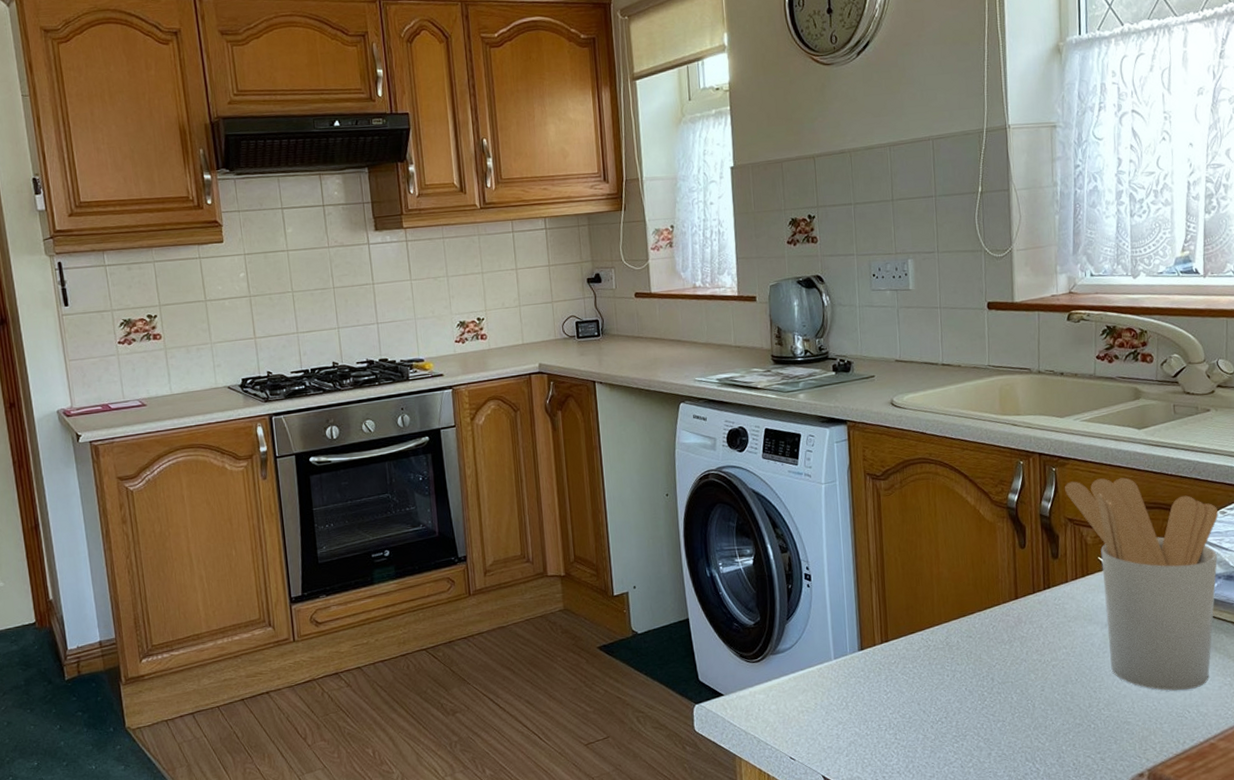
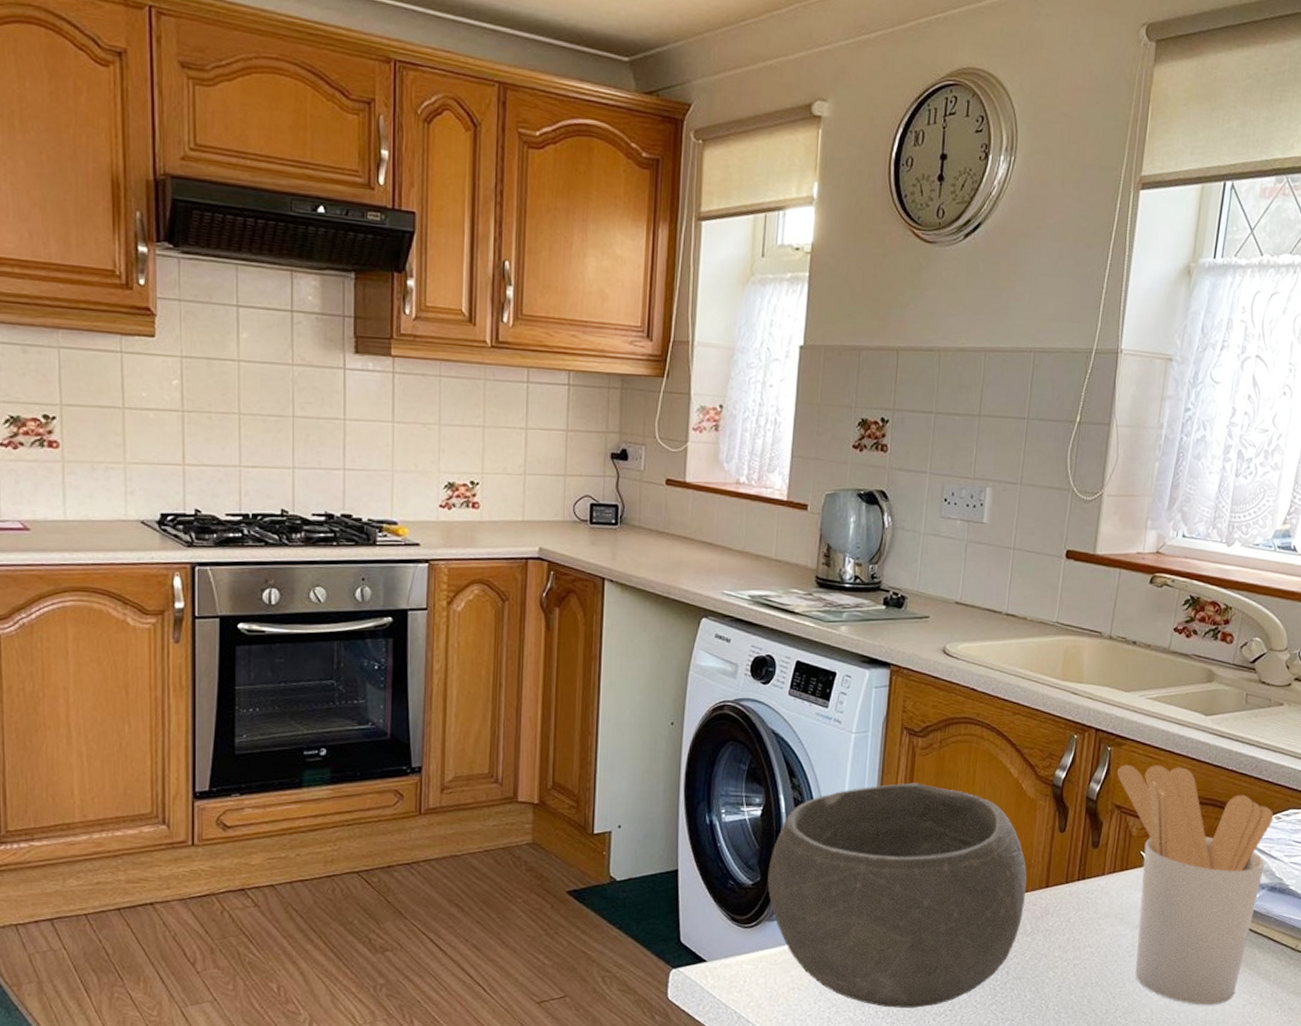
bowl: none [766,520,999,721] -> present [767,782,1027,1008]

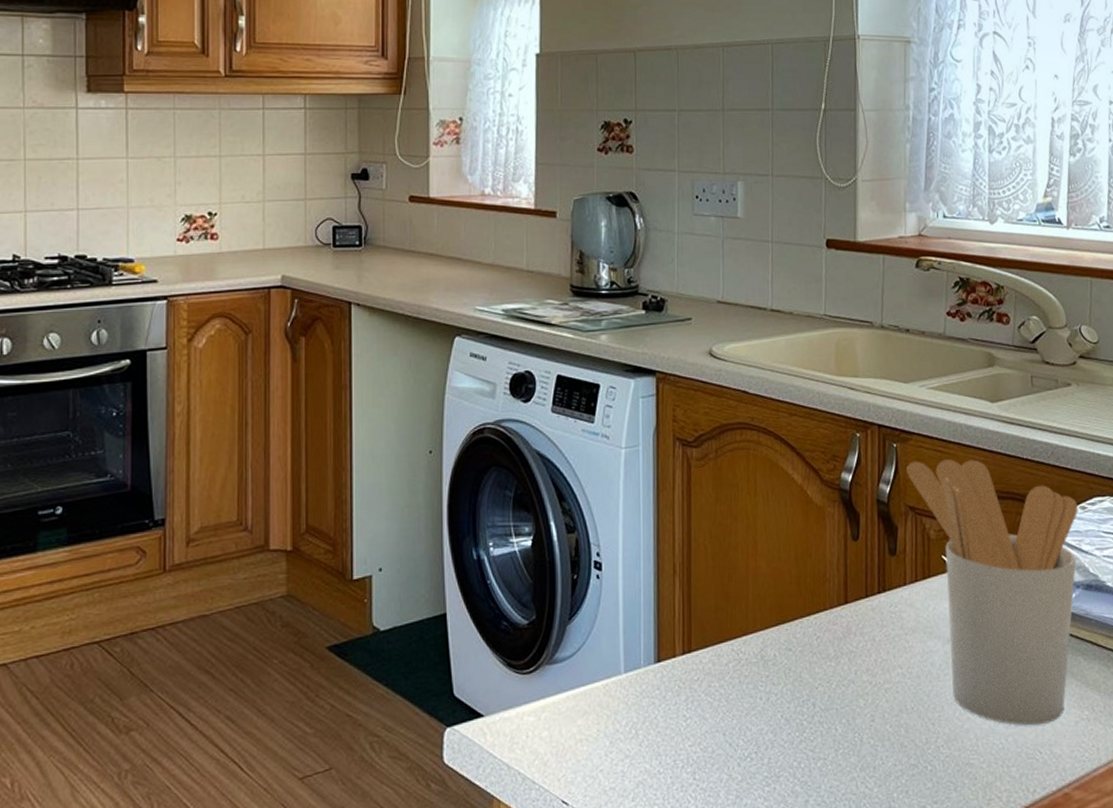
bowl: present [767,782,1027,1008] -> none [544,497,824,755]

